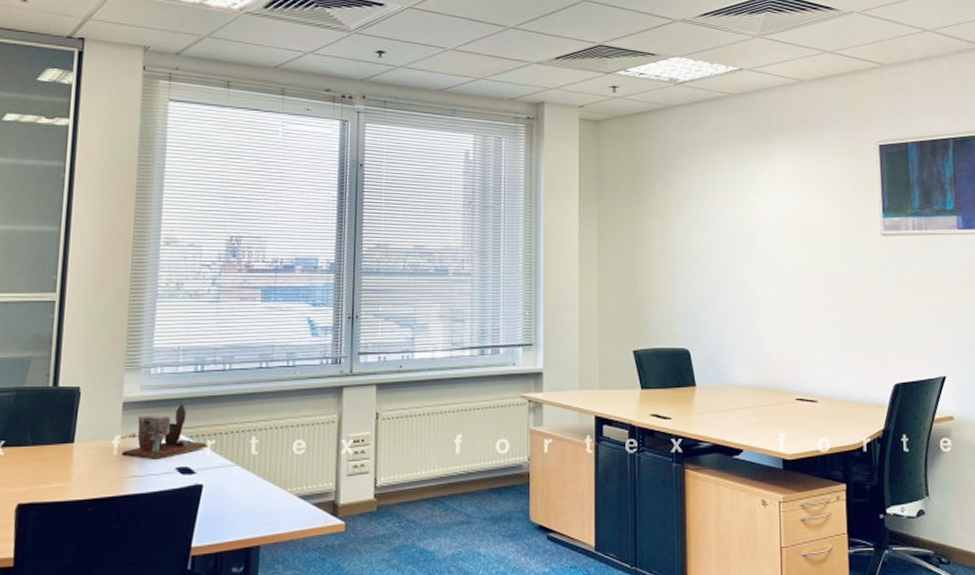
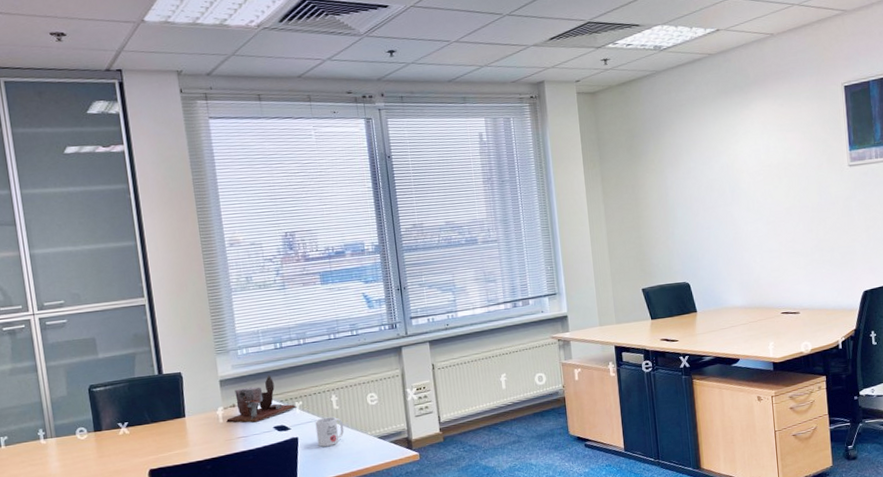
mug: none [225,463,260,500] -> present [315,416,345,447]

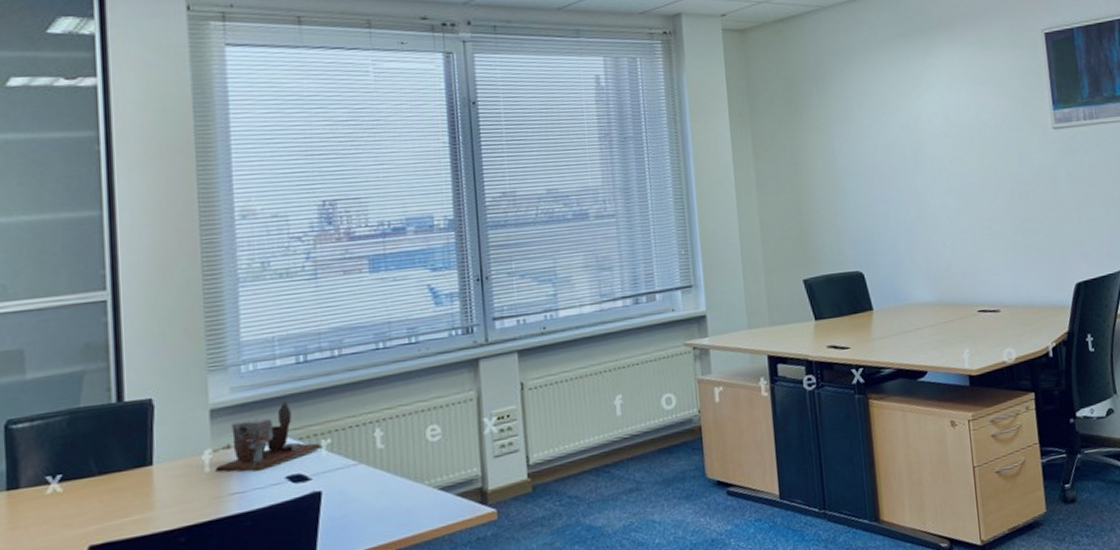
mug: present [315,416,345,447] -> none [348,459,391,505]

